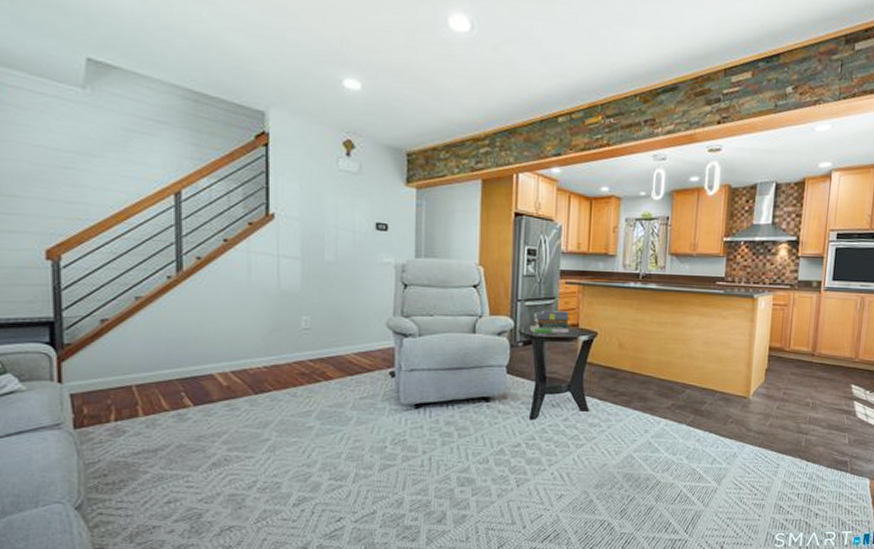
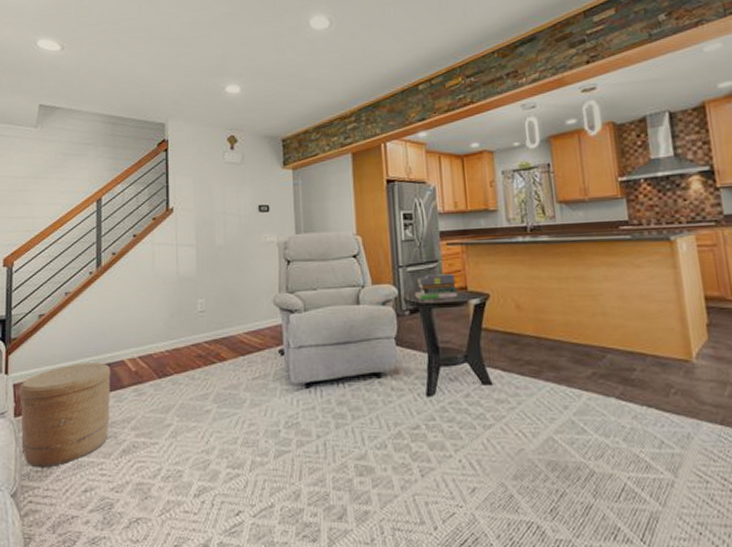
woven basket: none [77,375,198,481] -> present [18,362,111,468]

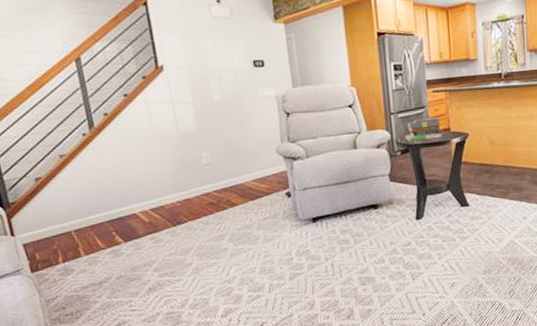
woven basket: present [18,362,111,468] -> none [29,217,132,312]

